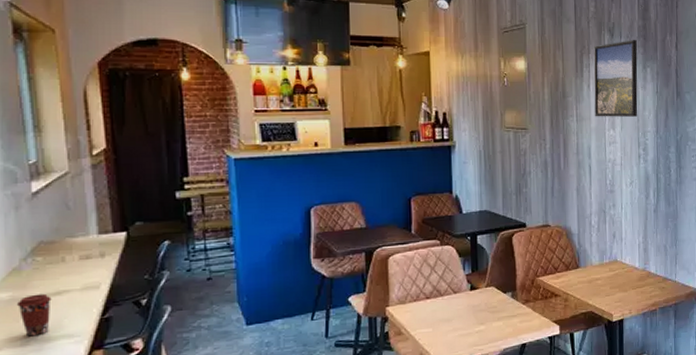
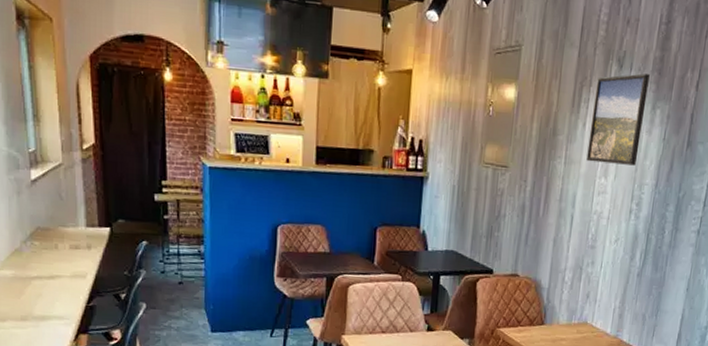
coffee cup: present [16,293,52,337] -> none [17,275,46,313]

